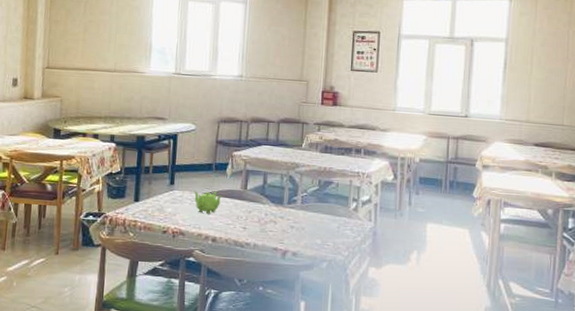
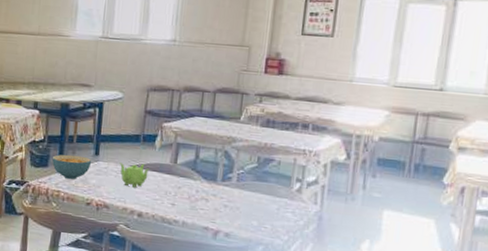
cereal bowl: none [129,185,168,209] -> present [52,154,92,179]

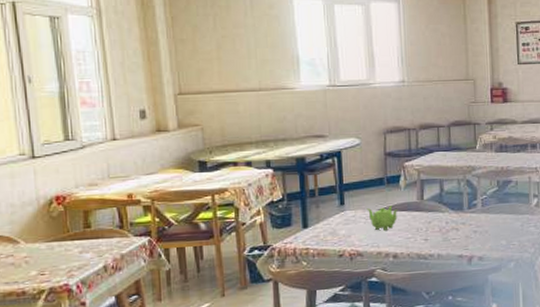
cereal bowl: present [52,154,92,179] -> none [296,208,338,234]

